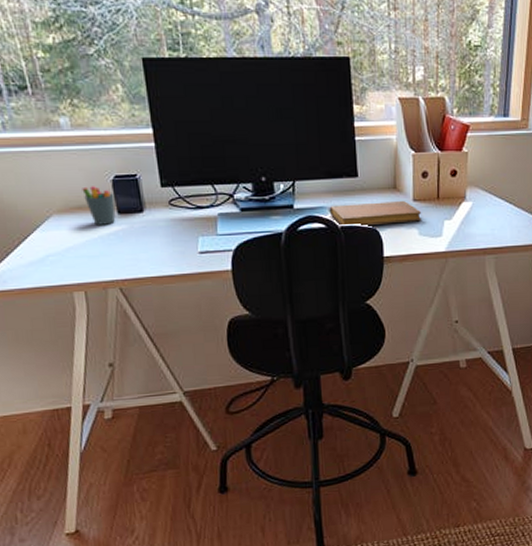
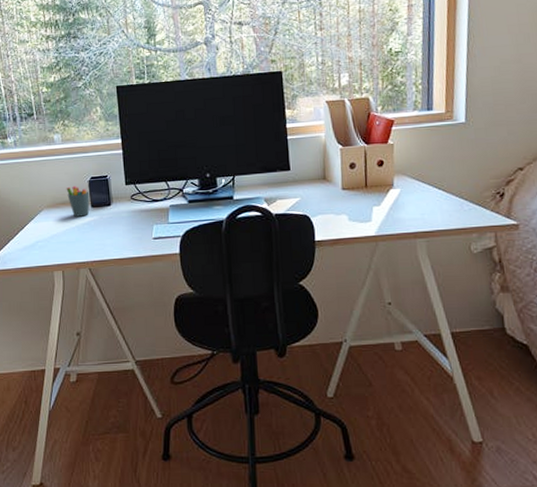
notebook: present [329,200,422,227] -> none [265,189,352,215]

